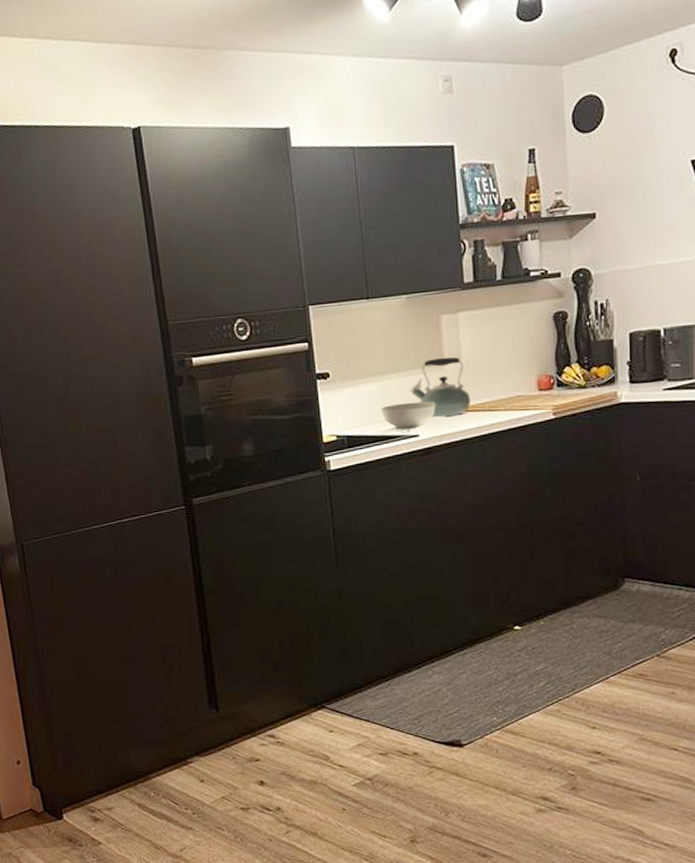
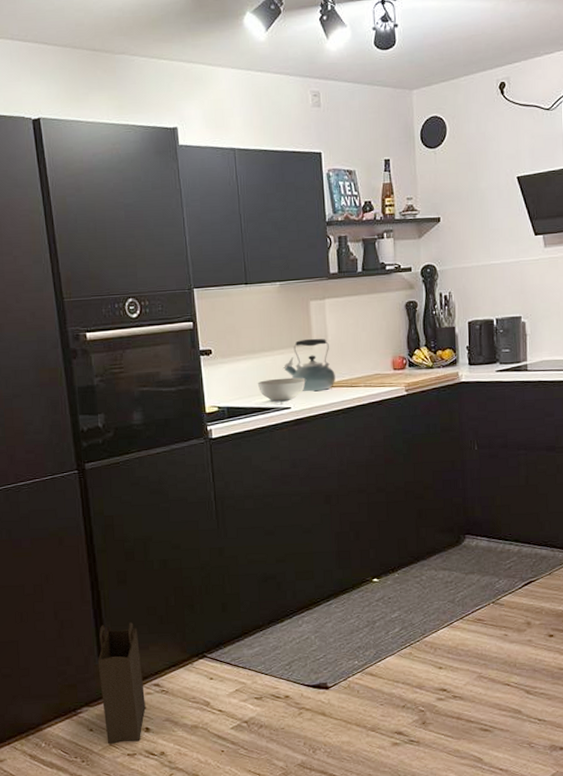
shopping bag: none [208,669,260,797] -> present [97,622,146,744]

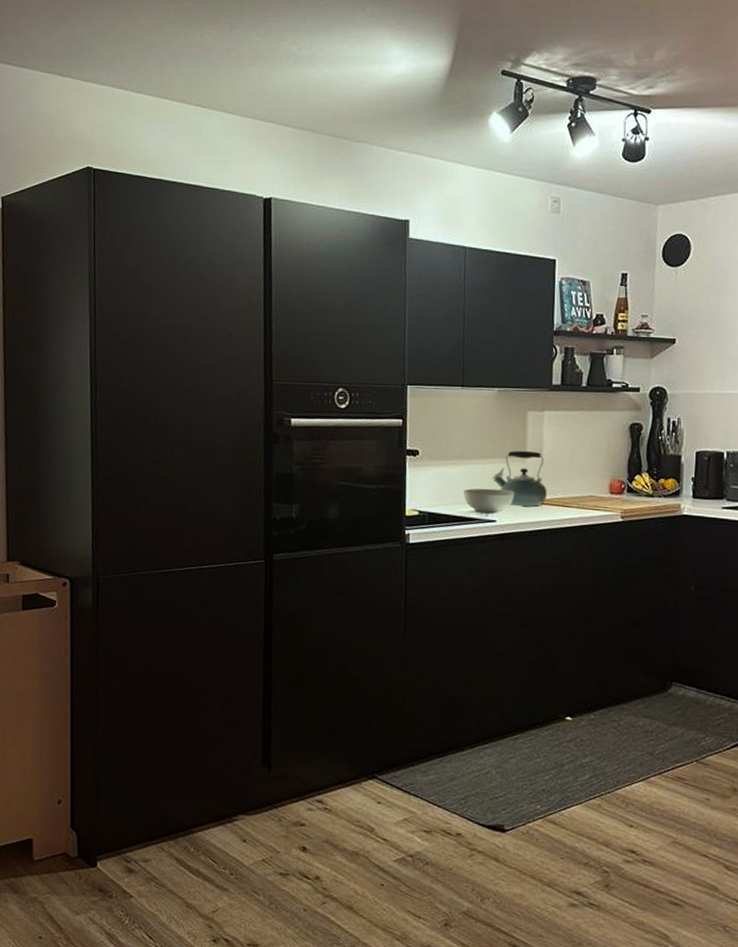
shopping bag: present [97,622,146,744] -> none [260,728,307,861]

